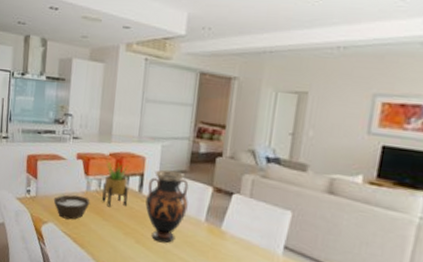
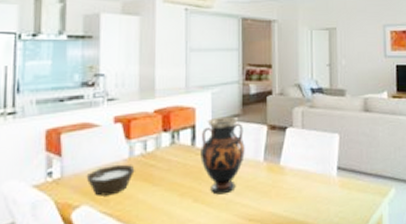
potted plant: present [102,161,128,207] -> none [149,117,179,170]

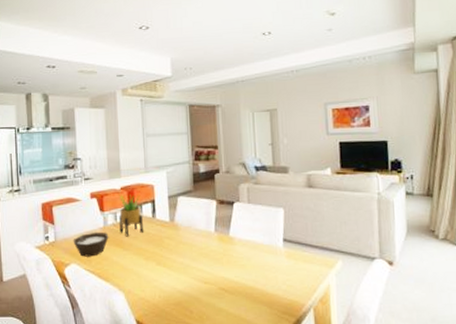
potted plant: none [149,117,179,170] -> present [118,193,143,237]
vase: present [200,116,245,195] -> none [160,192,198,260]

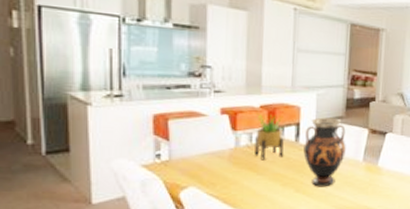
bowl: present [73,232,109,257] -> none [193,152,241,180]
vase: none [160,192,198,260] -> present [303,117,346,187]

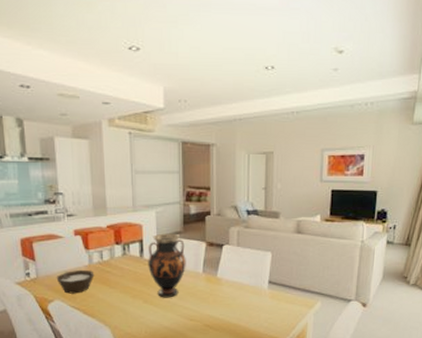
bowl: none [193,152,241,180] -> present [56,269,95,294]
potted plant: present [254,113,284,161] -> none [104,232,130,275]

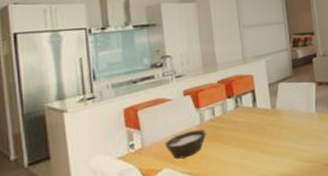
vase: present [148,233,186,298] -> none [260,78,299,145]

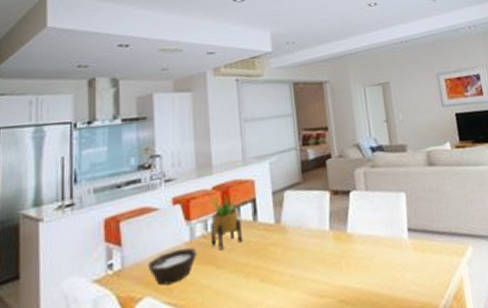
potted plant: none [215,85,244,131] -> present [210,192,242,251]

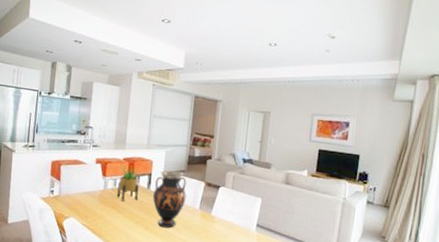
bowl: present [147,248,197,286] -> none [74,193,107,214]
vase: none [262,185,310,272] -> present [153,170,187,229]

